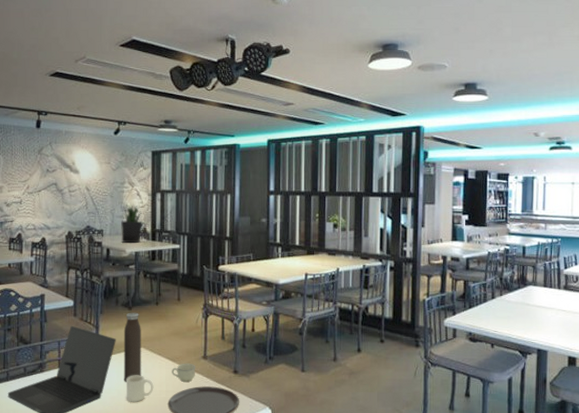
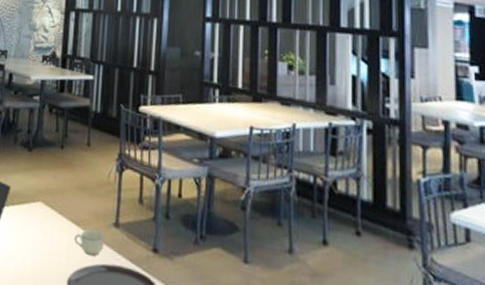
planter: present [121,205,143,243] -> none [26,23,53,69]
water bottle: present [123,312,141,382] -> none [15,154,42,245]
mug: present [126,375,154,403] -> none [16,236,51,275]

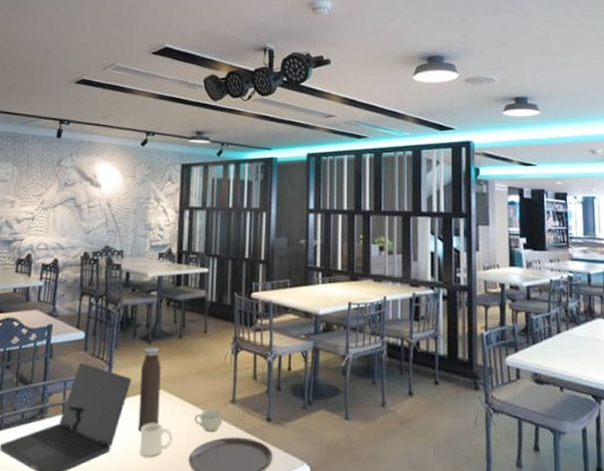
water bottle: none [15,154,42,245] -> present [138,346,161,432]
mug: none [16,236,51,275] -> present [139,423,173,458]

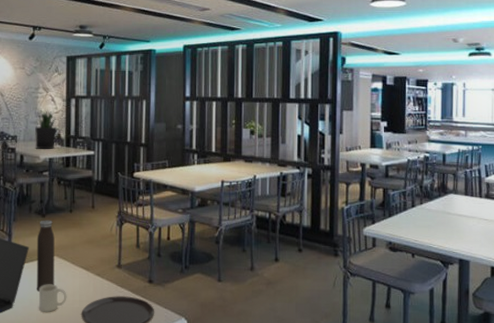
planter: none [143,222,169,266] -> present [35,110,57,149]
cup: present [194,408,223,432] -> none [85,272,110,291]

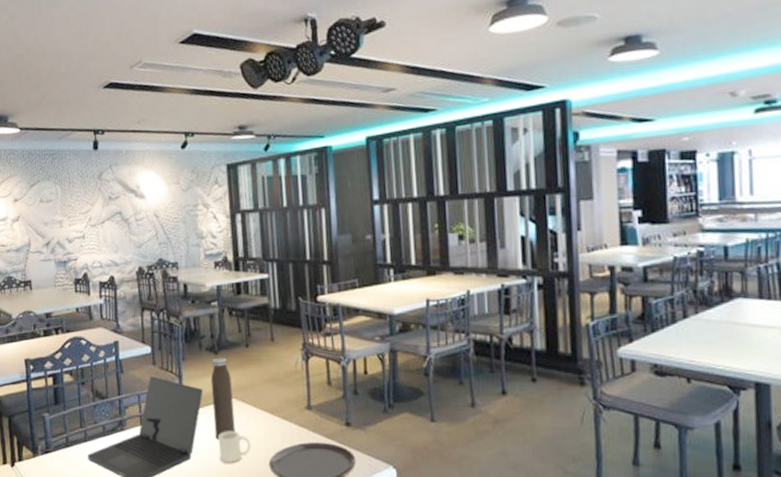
planter: present [35,110,57,149] -> none [197,230,223,276]

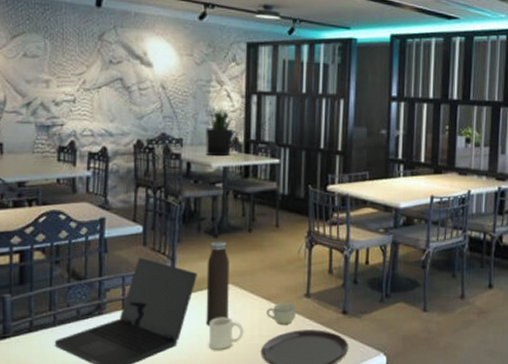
planter: none [197,230,223,276] -> present [206,108,234,156]
cup: none [270,415,300,438] -> present [266,302,297,325]

